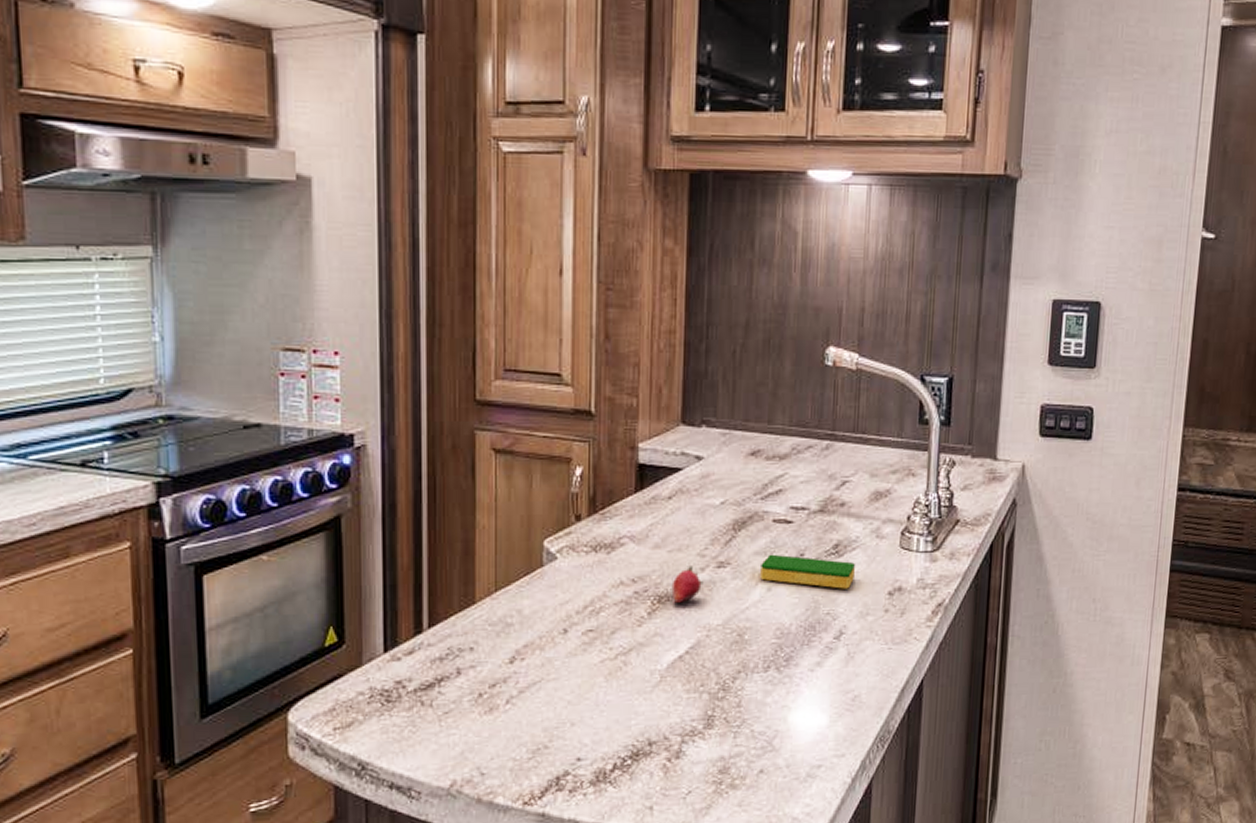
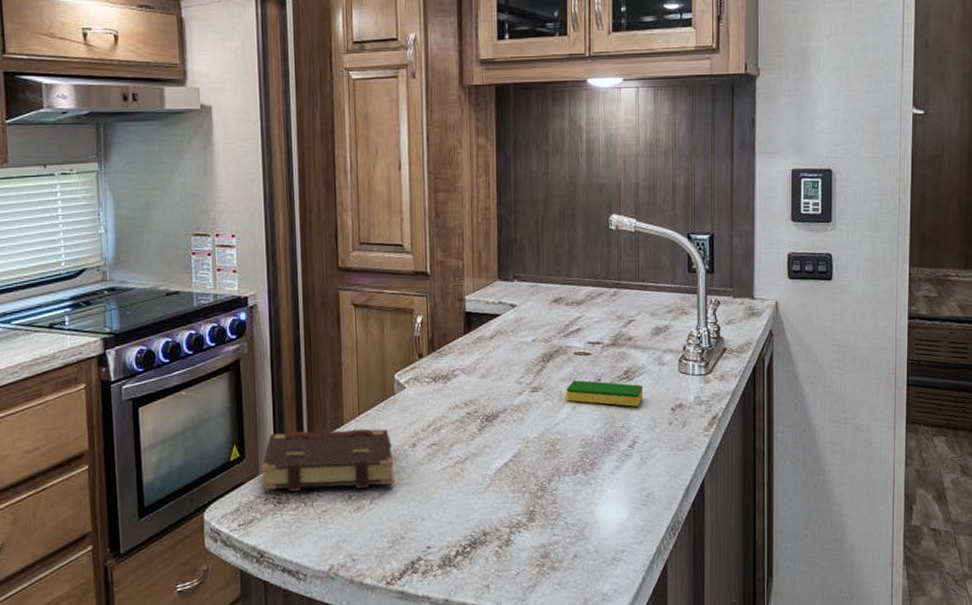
book: none [365,609,538,687] -> present [261,428,394,492]
fruit: present [671,566,704,603] -> none [496,391,521,421]

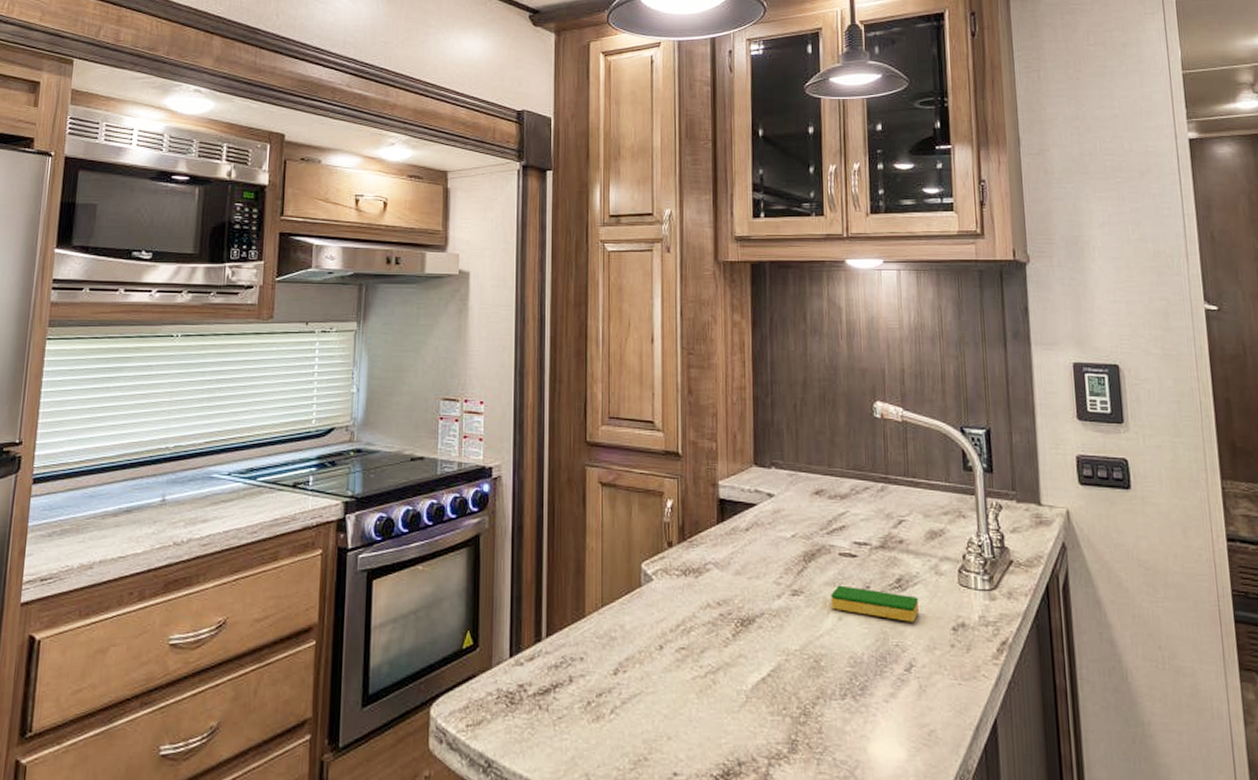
book: present [261,428,394,492] -> none [494,620,638,694]

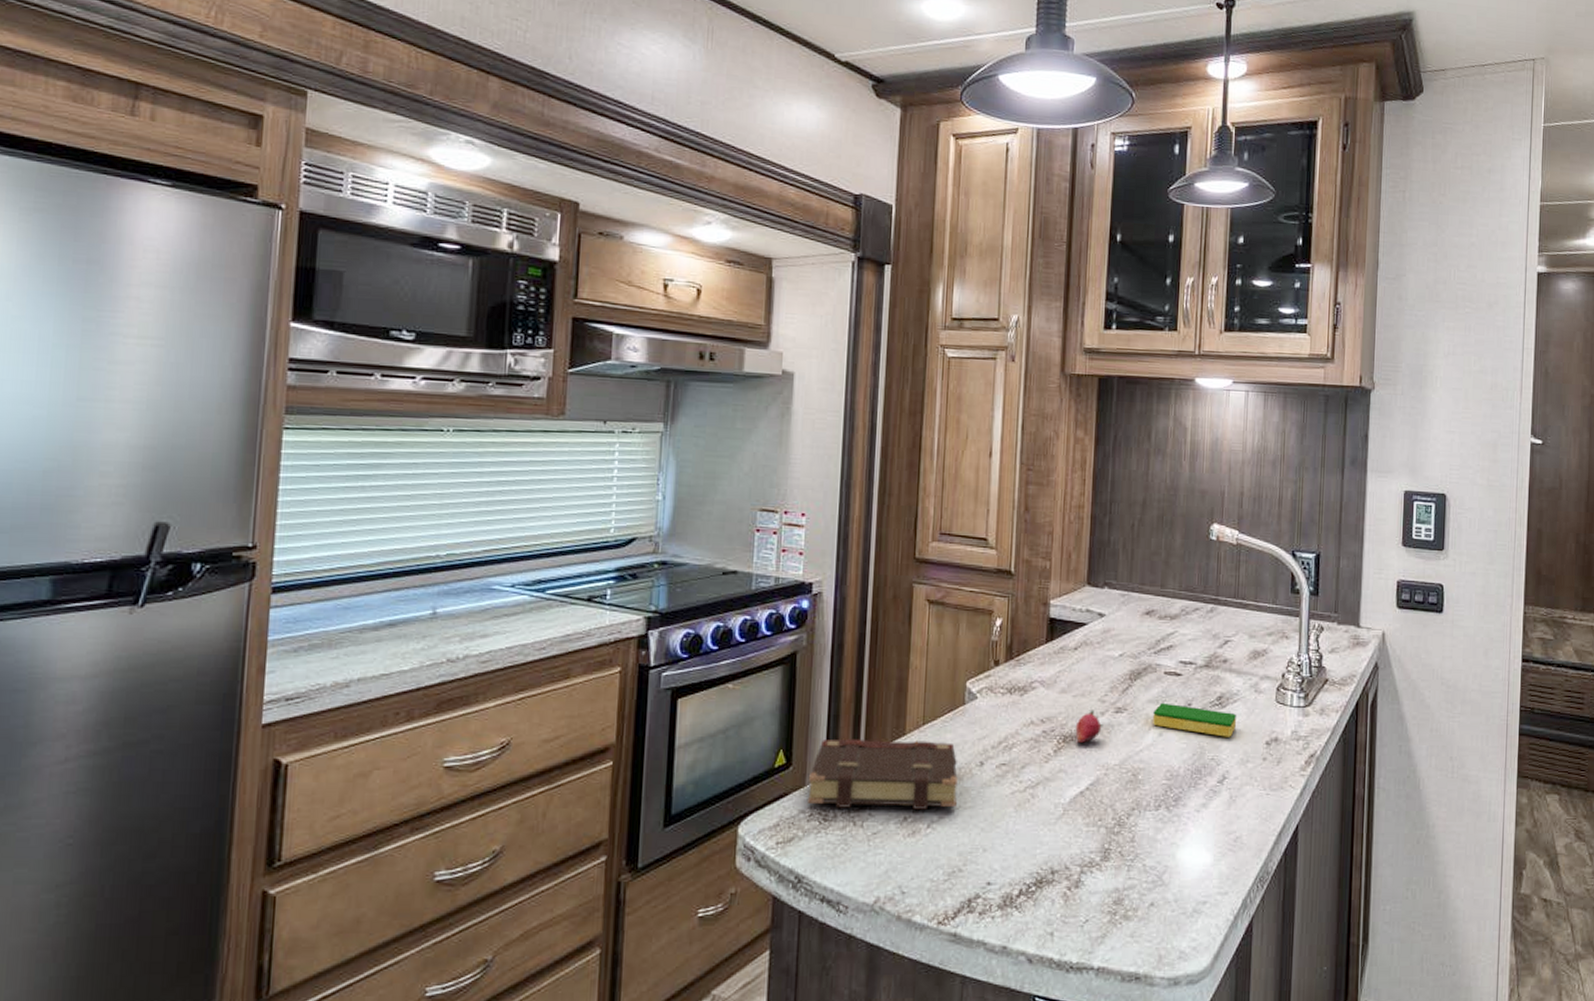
book: none [494,620,638,694] -> present [807,738,958,810]
fruit: none [752,592,780,627] -> present [1075,710,1103,743]

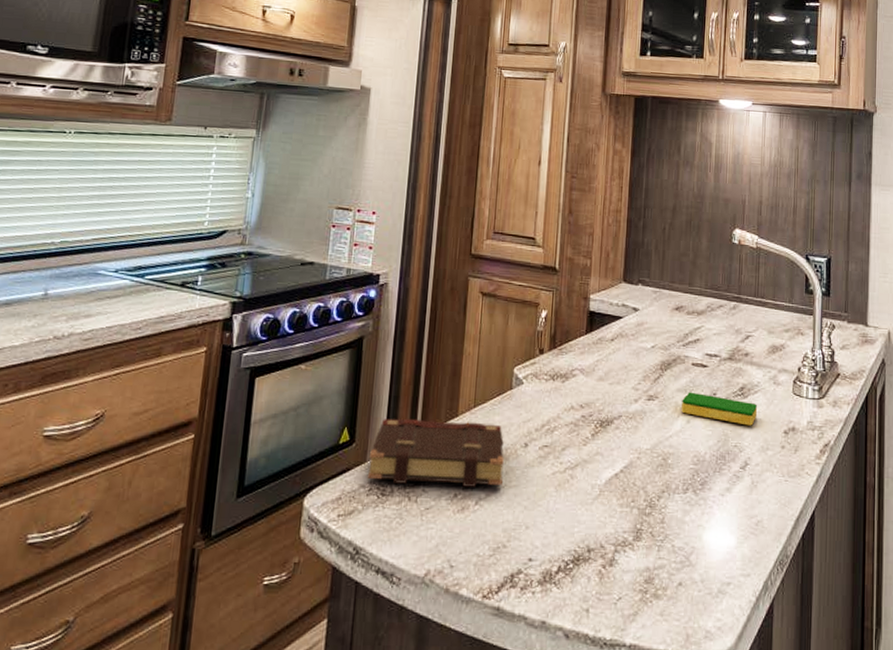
fruit: present [1075,710,1103,743] -> none [611,397,636,428]

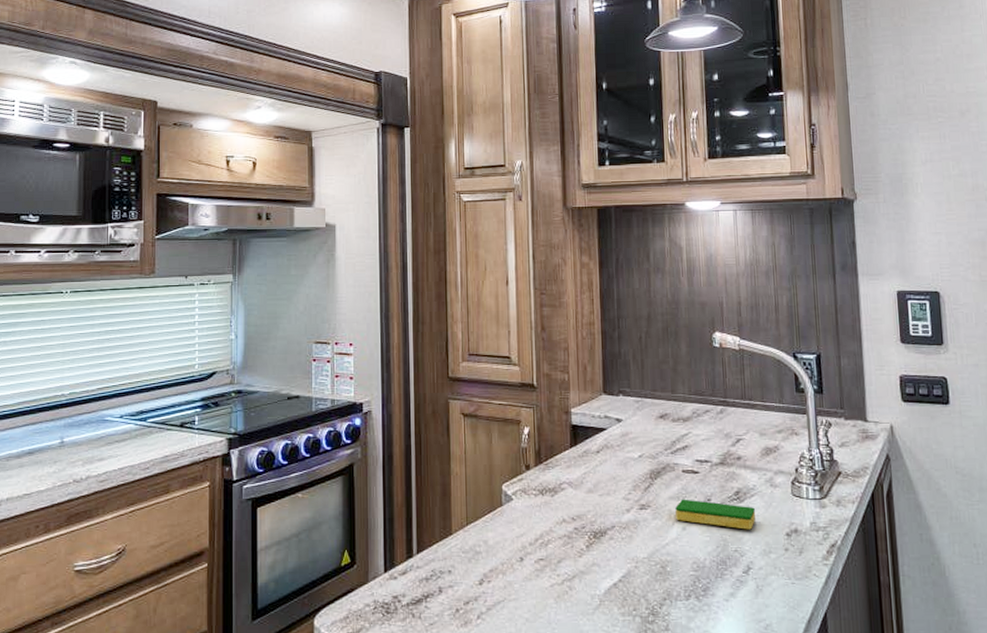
book: present [367,418,504,487] -> none [370,539,502,602]

